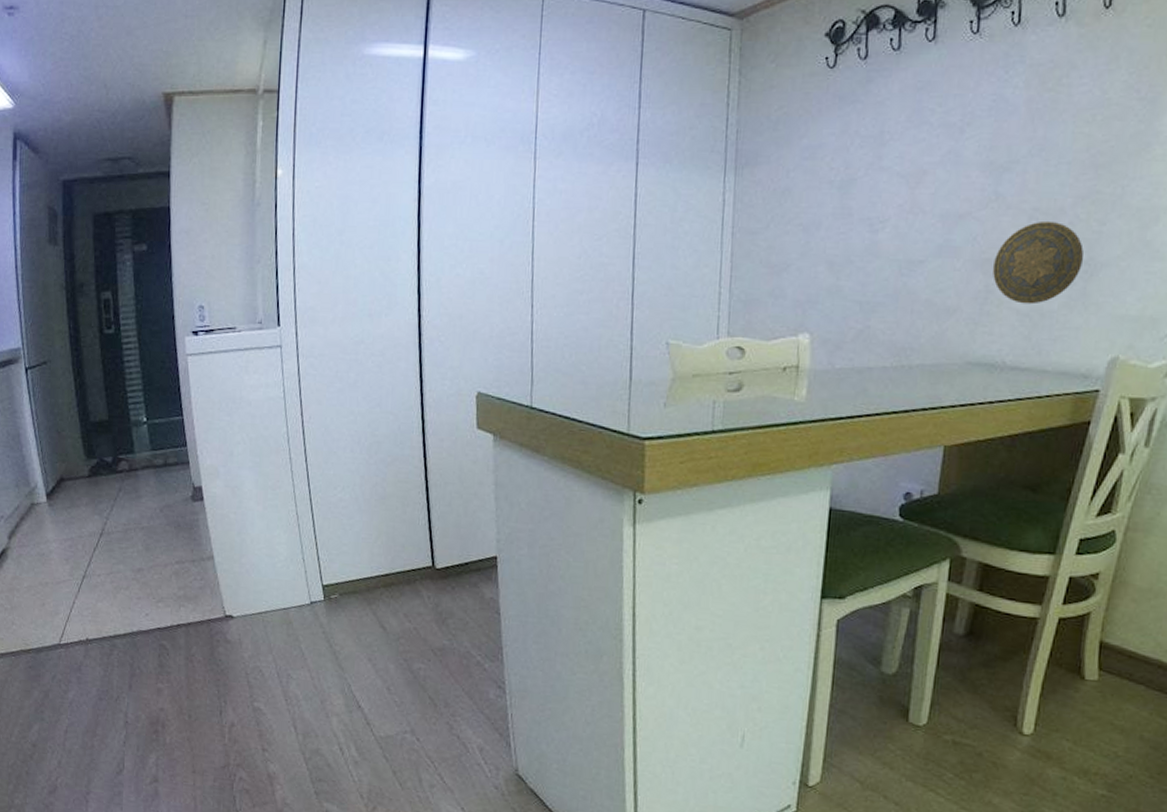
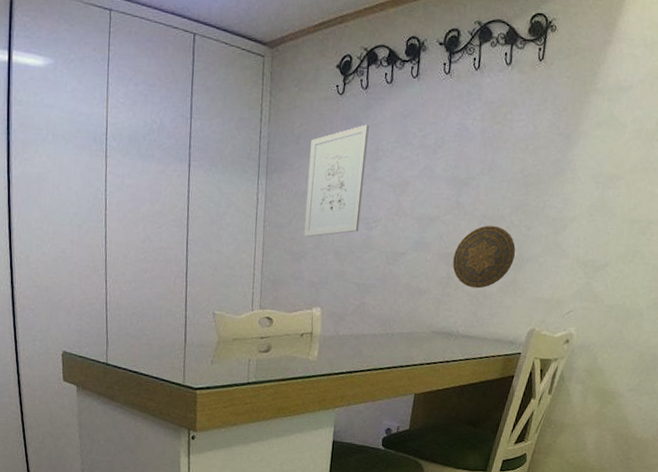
wall art: none [785,102,870,245] -> present [304,124,369,238]

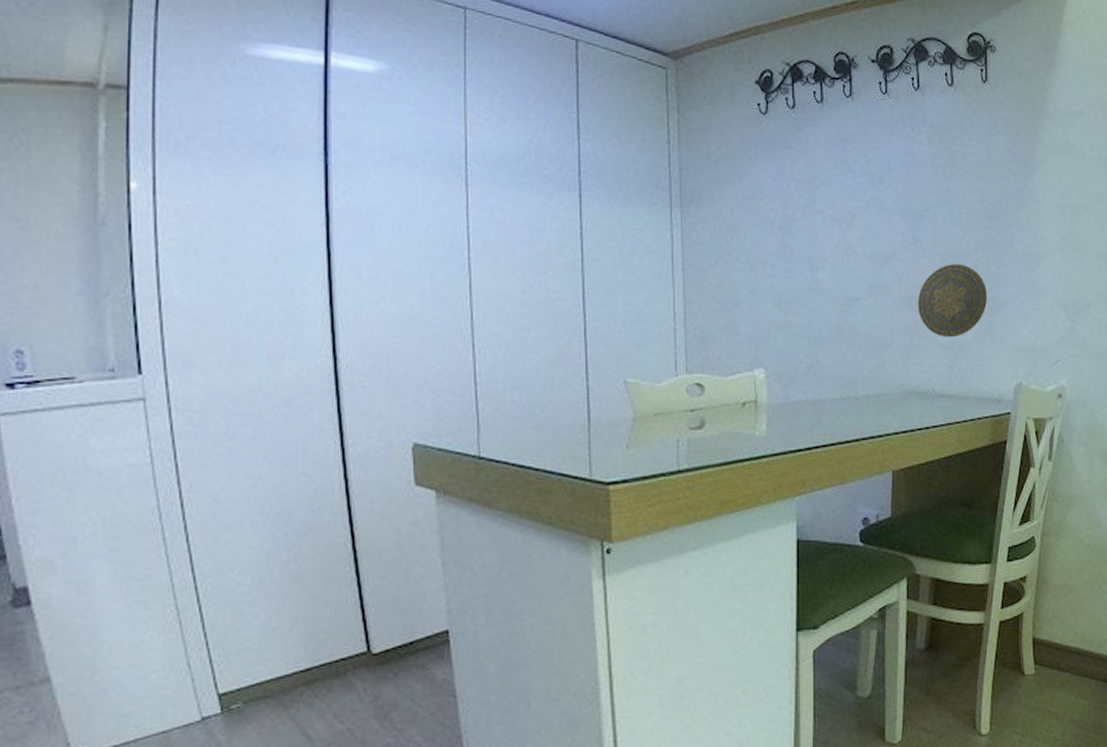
wall art: present [304,124,369,238] -> none [733,148,802,282]

